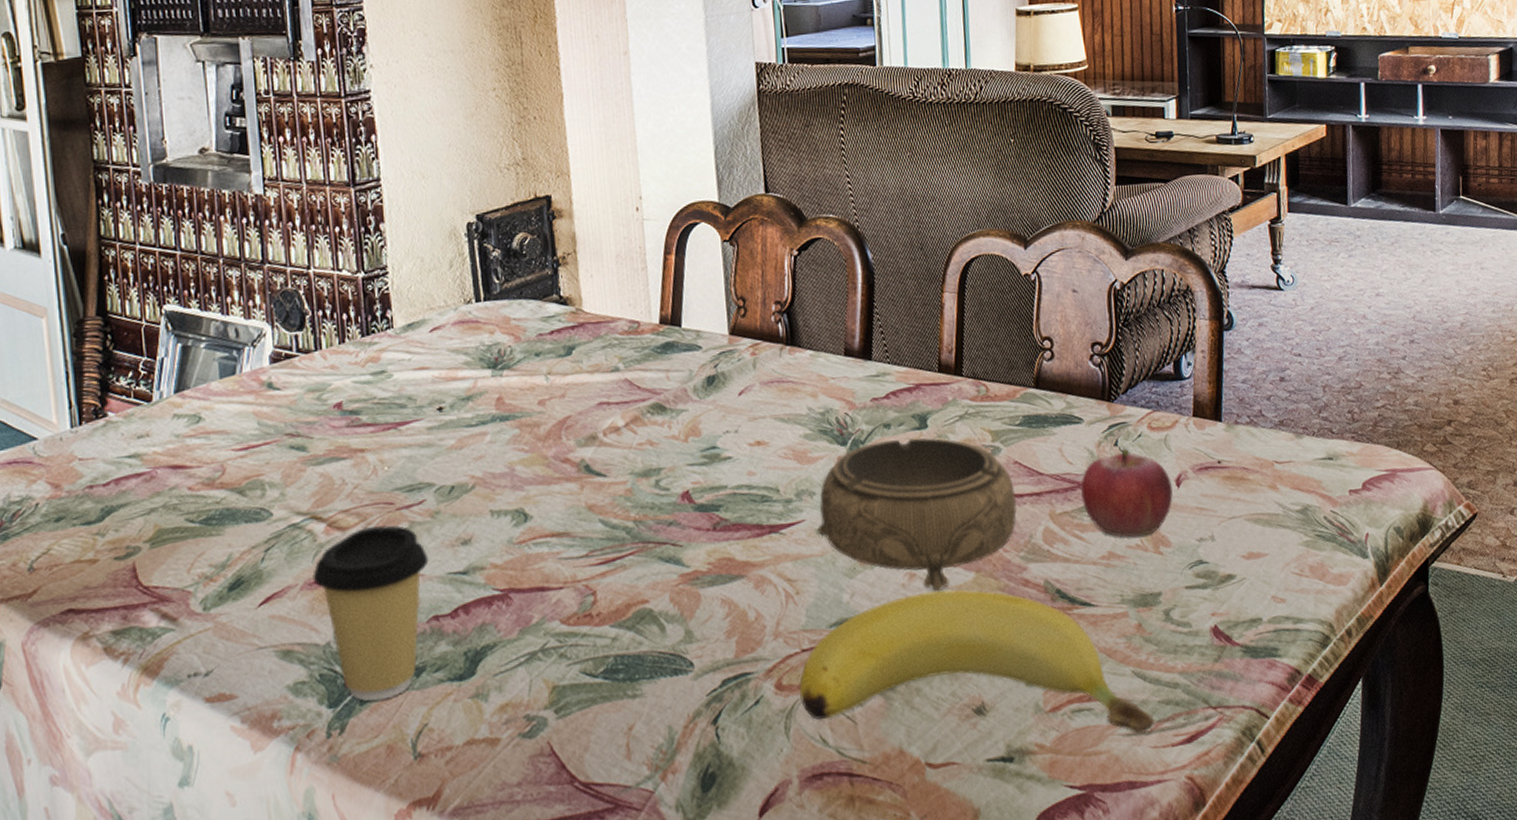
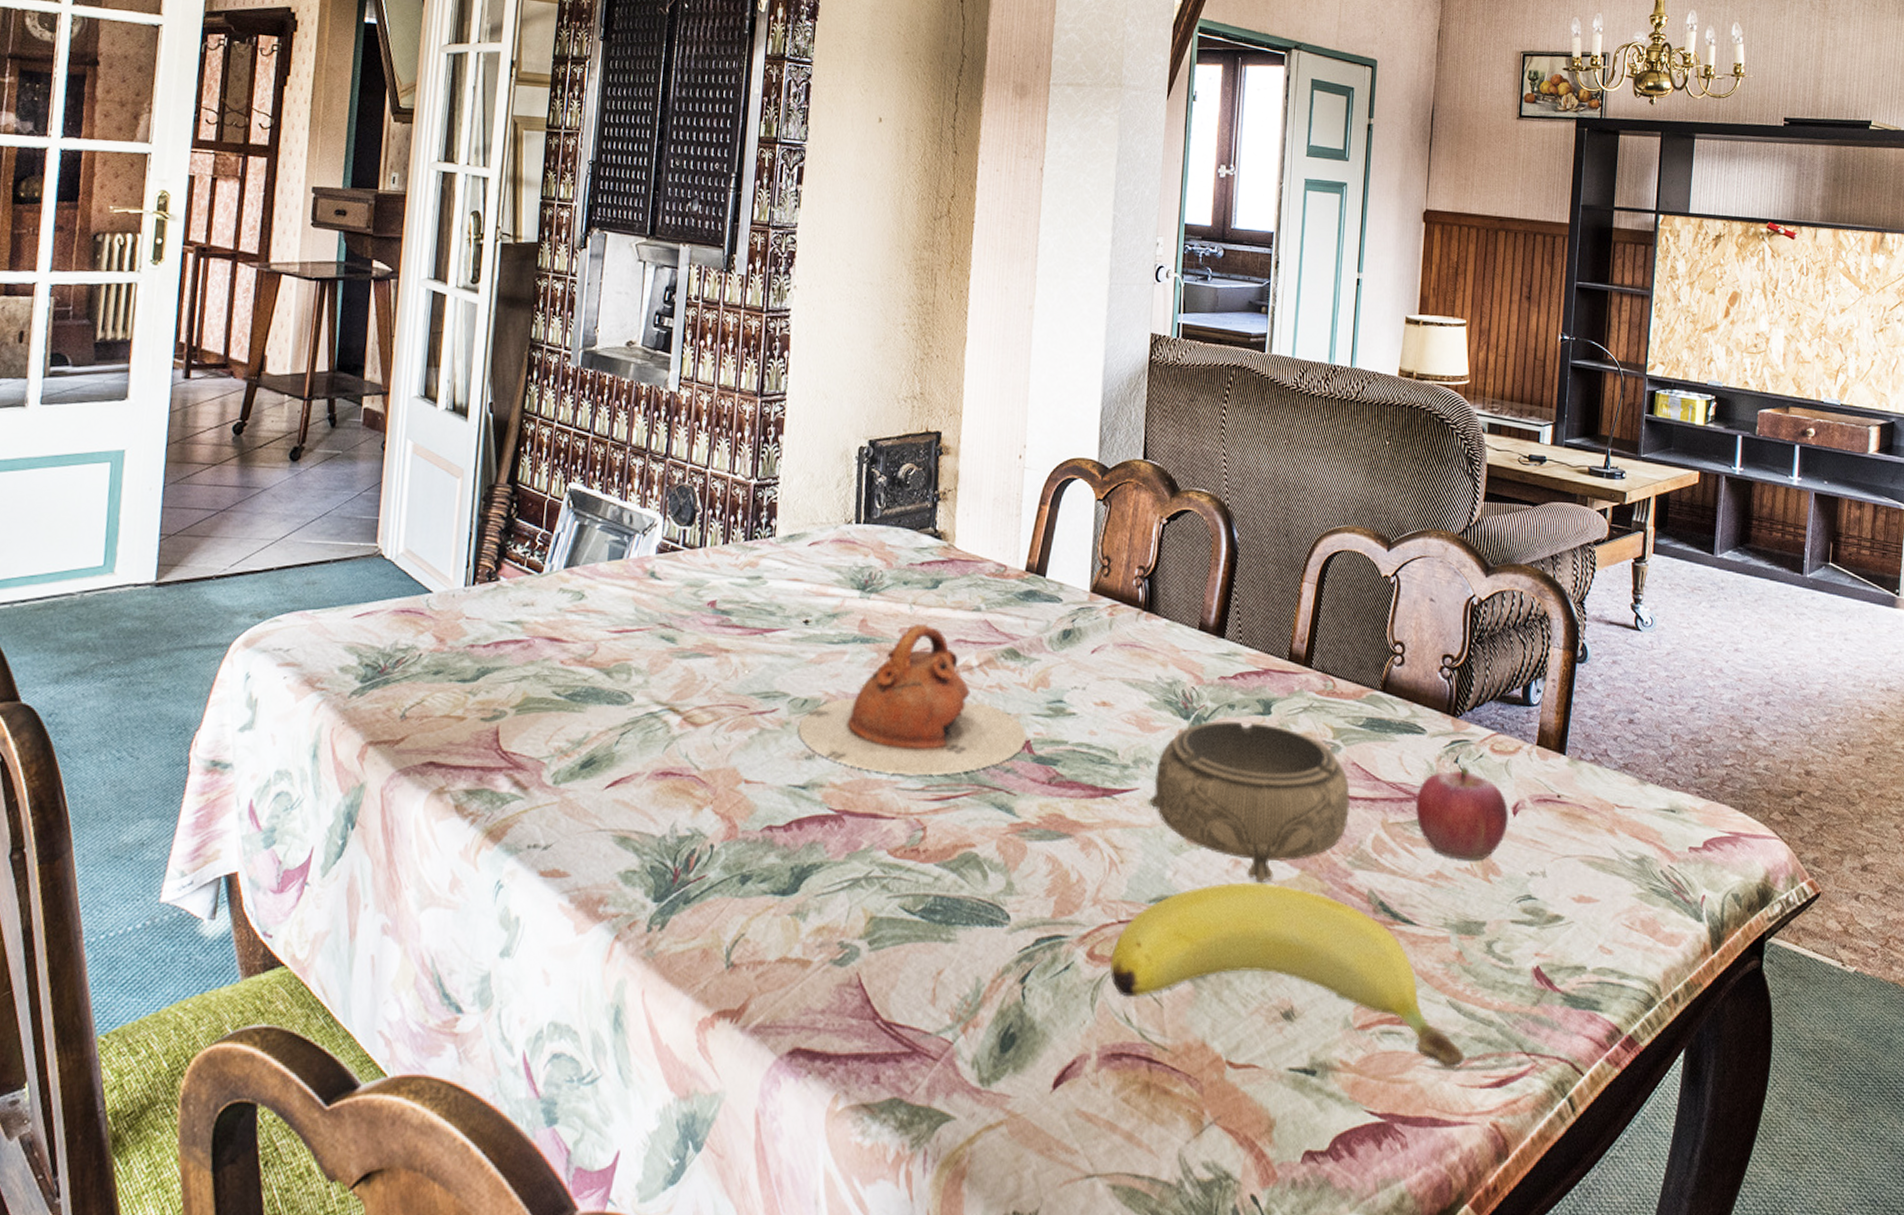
coffee cup: present [312,525,429,702] -> none [660,727,773,902]
teapot: none [449,392,686,546] -> present [798,623,1028,776]

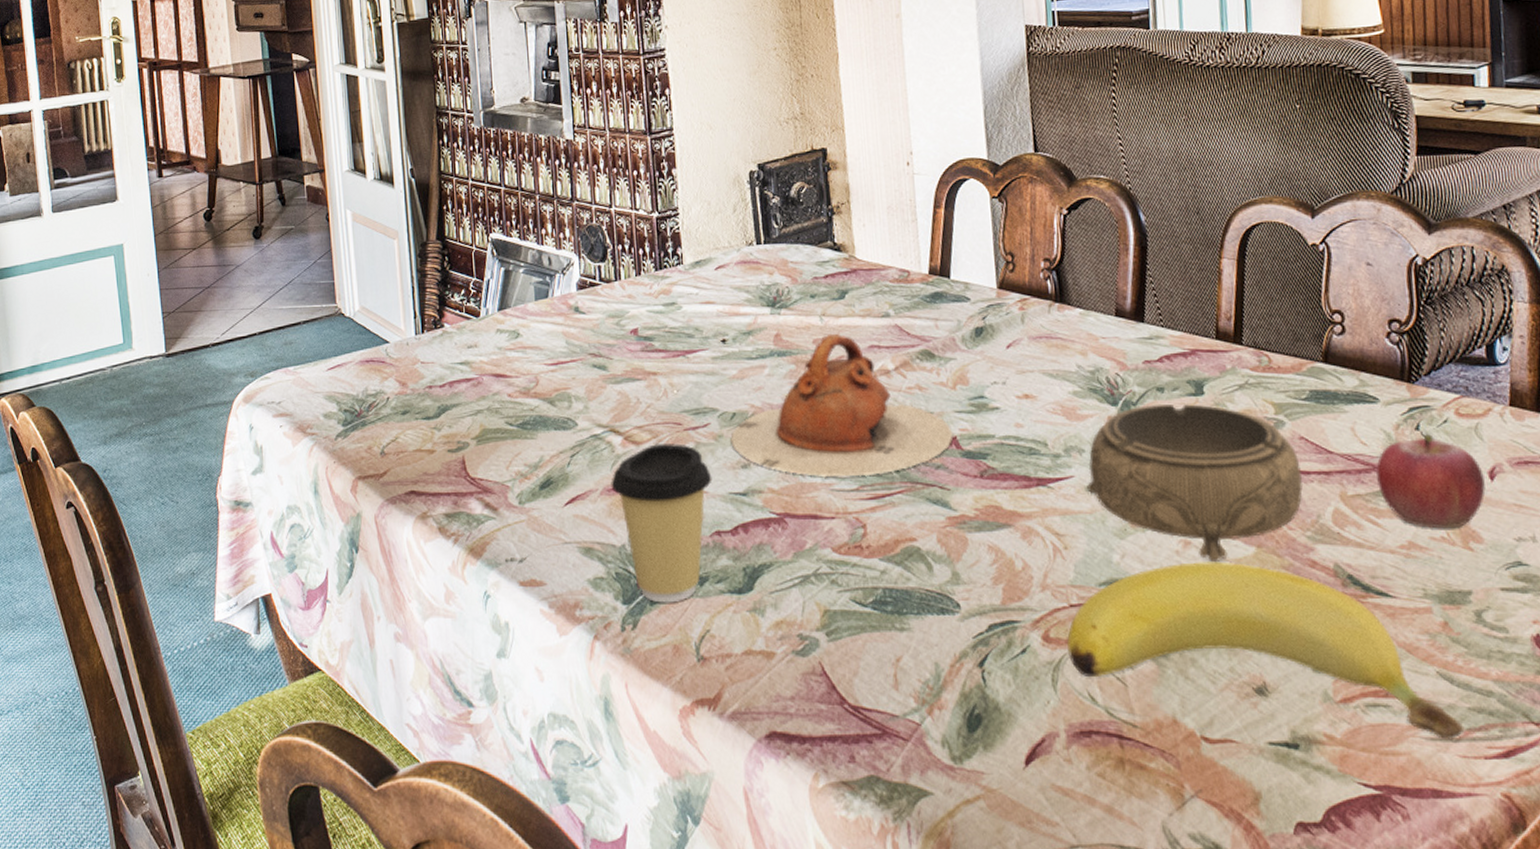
coffee cup: none [660,727,773,902] -> present [611,443,712,603]

